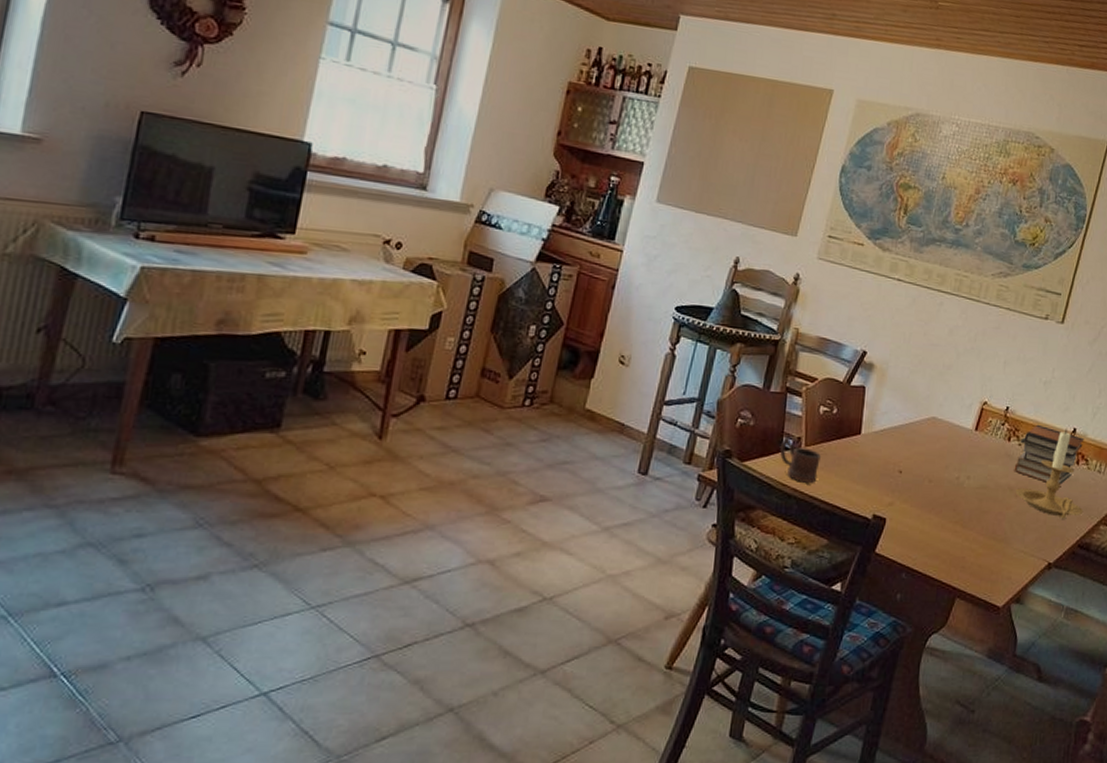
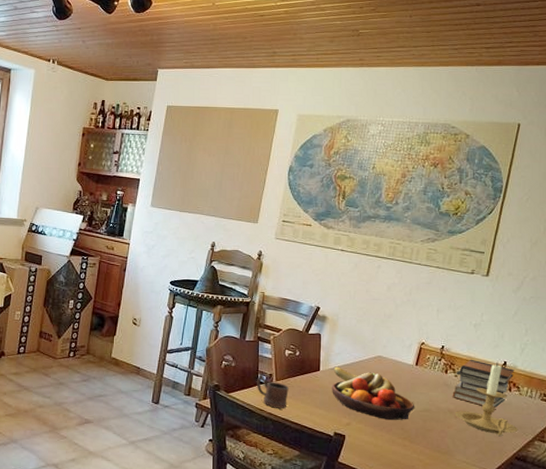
fruit bowl: none [874,429,971,499] -> present [332,366,415,420]

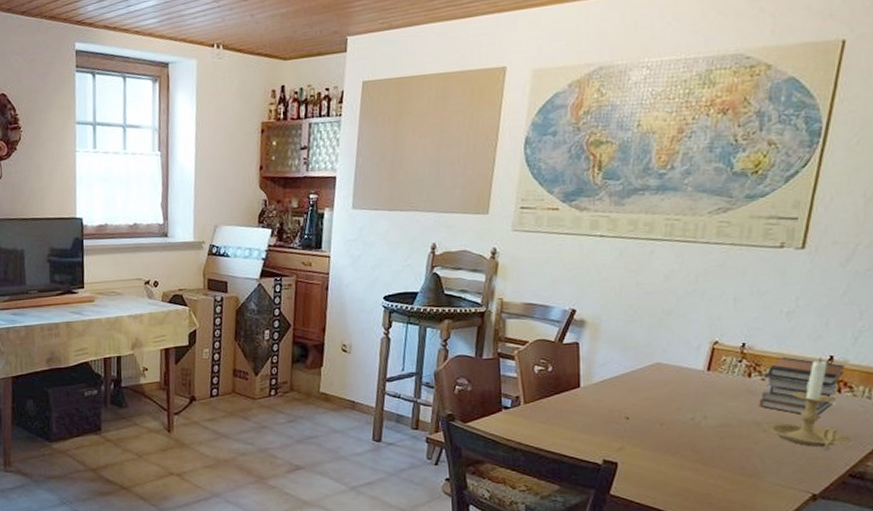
mug: present [257,374,289,409] -> none [500,397,541,436]
fruit bowl: present [332,366,415,420] -> none [597,380,709,440]

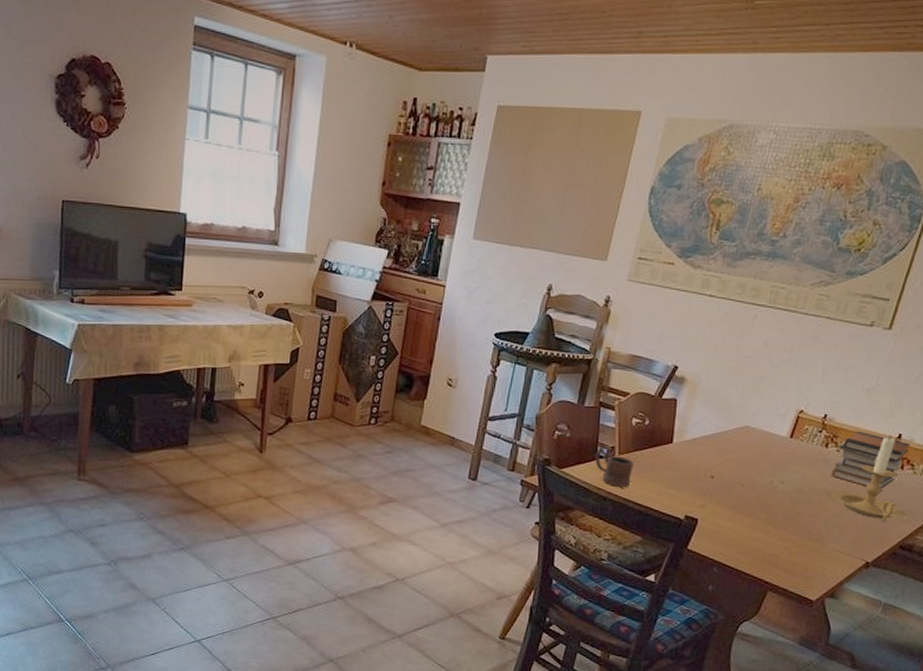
mug: none [500,397,541,436] -> present [595,446,634,487]

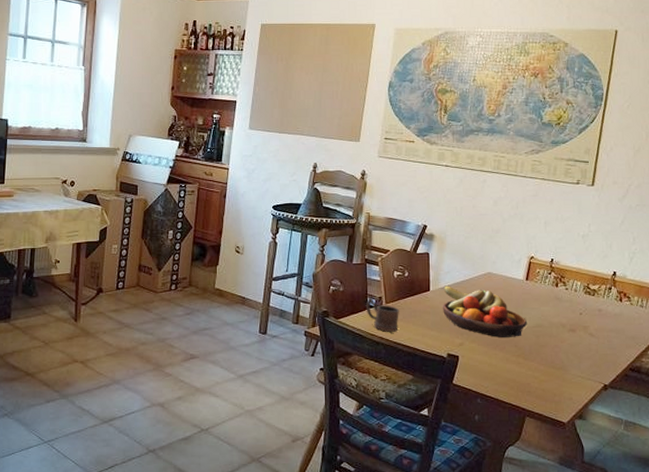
fruit bowl: none [685,438,785,502] -> present [443,285,528,337]
book stack: present [831,431,911,489] -> none [564,271,625,319]
candle holder: present [832,435,907,521] -> none [567,273,631,348]

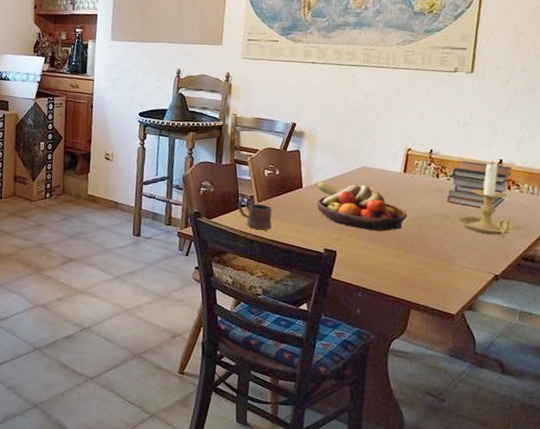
book stack: none [564,271,625,319] -> present [446,160,512,209]
candle holder: none [567,273,631,348] -> present [451,161,523,237]

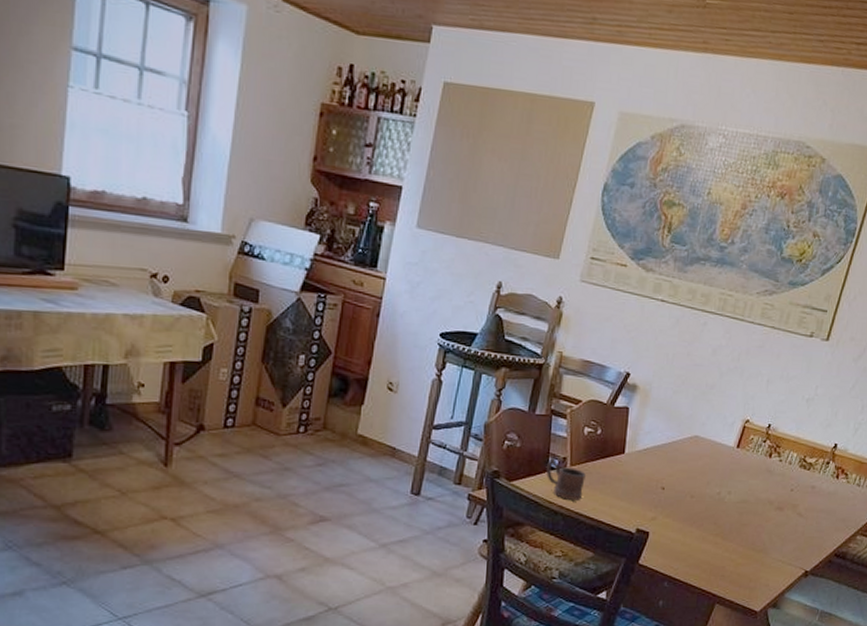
fruit bowl: present [316,181,408,231] -> none [637,448,732,513]
book stack: present [446,160,512,209] -> none [774,440,845,498]
candle holder: present [451,161,523,237] -> none [775,445,841,530]

